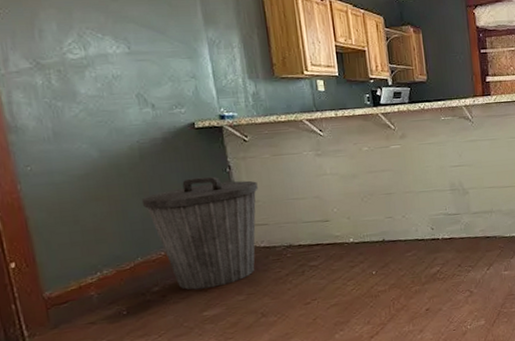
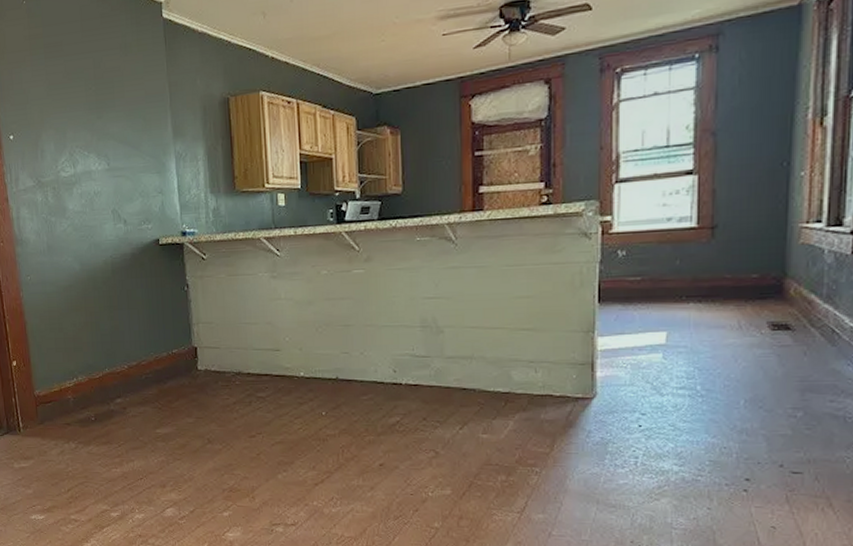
trash can: present [141,176,258,290] -> none [111,294,212,406]

